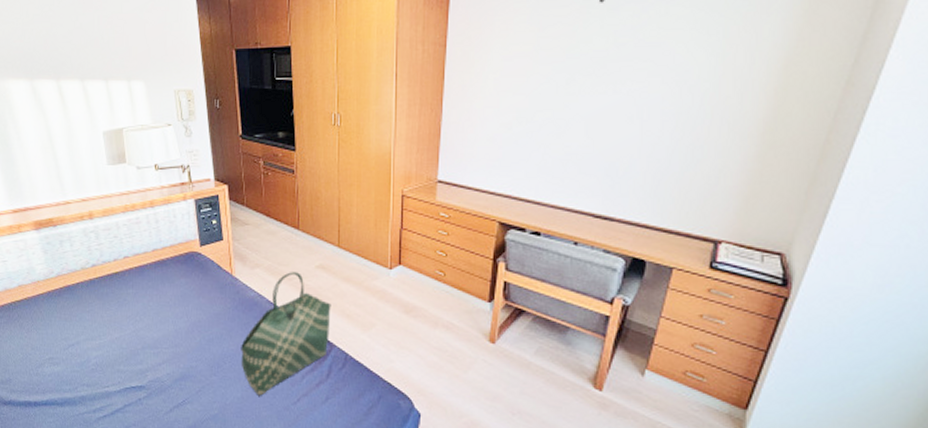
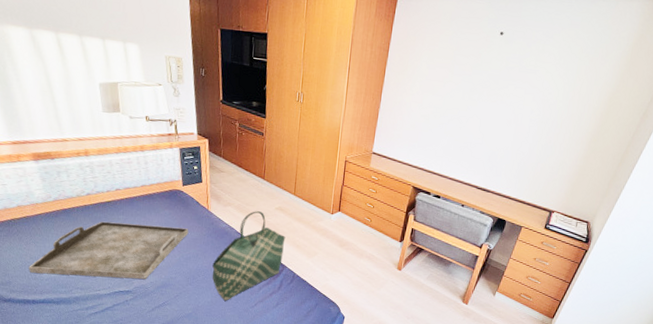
serving tray: none [30,298,210,370] -> present [29,221,189,279]

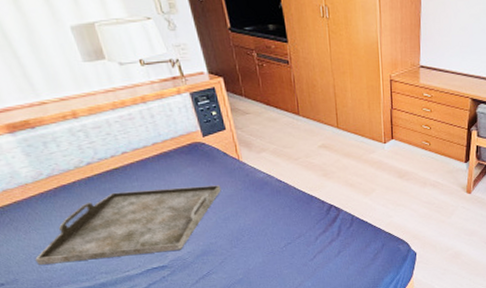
tote bag: present [212,211,286,301] -> none [256,153,337,258]

